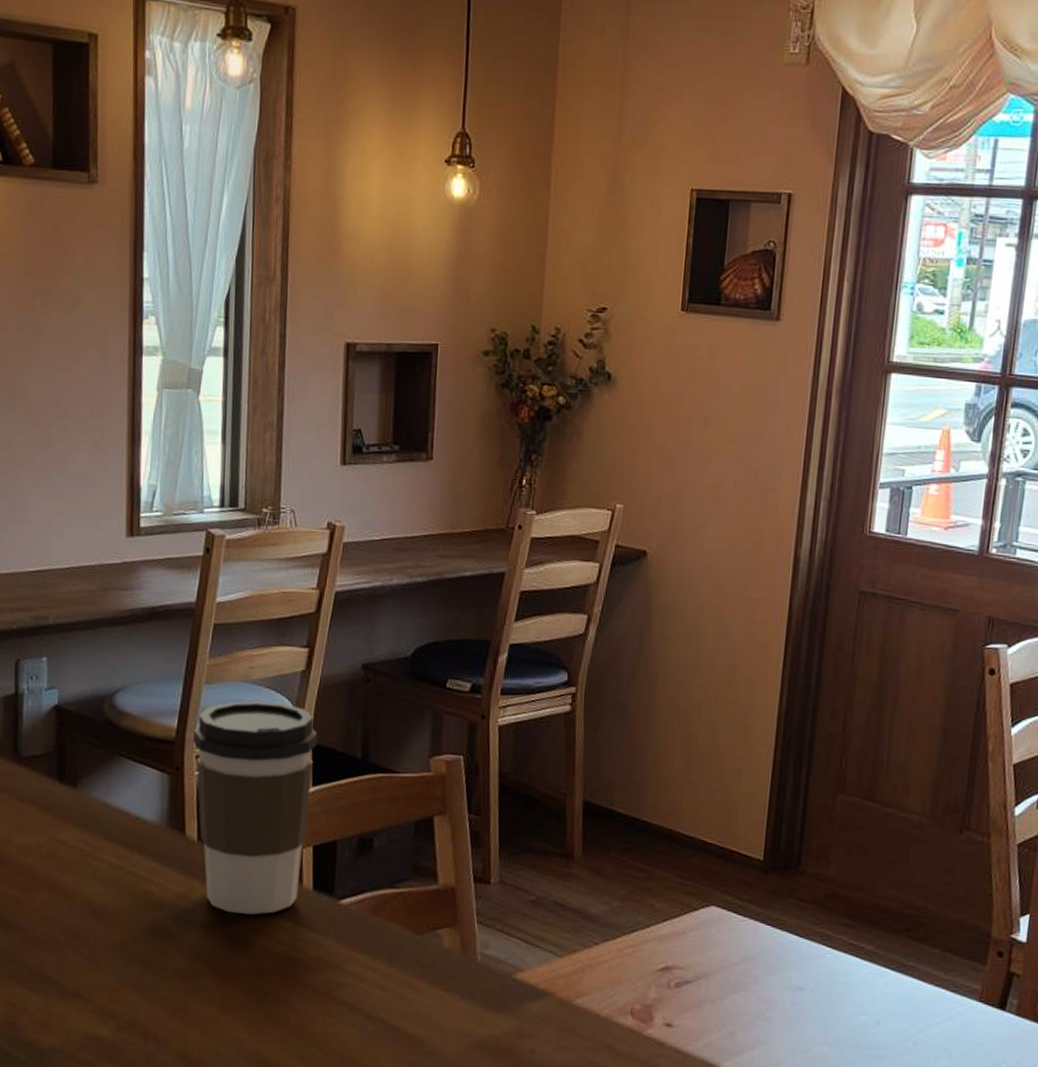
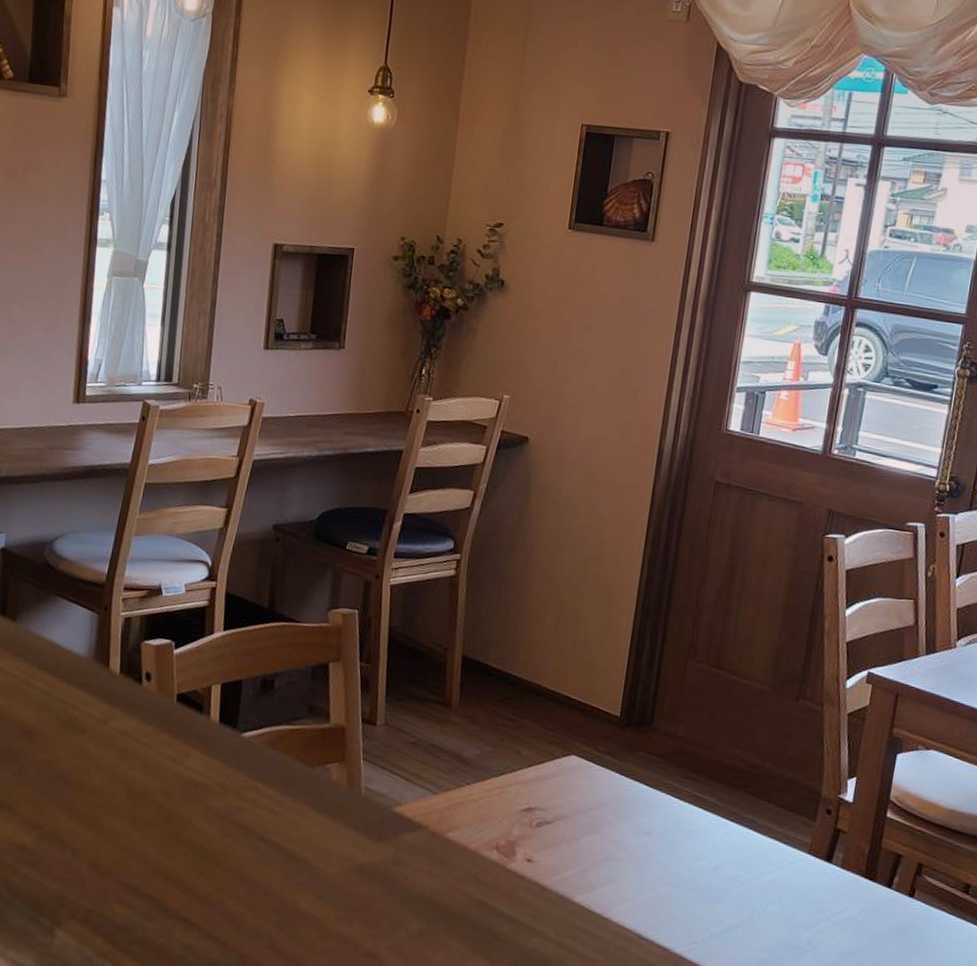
coffee cup: present [193,700,318,915] -> none [121,552,231,743]

